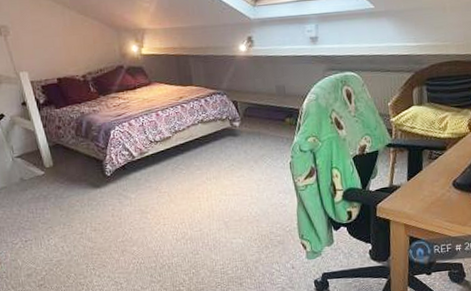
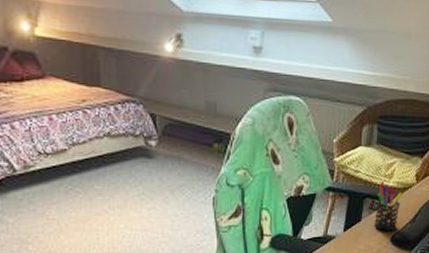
pen holder: none [434,134,459,177] -> present [374,182,403,231]

